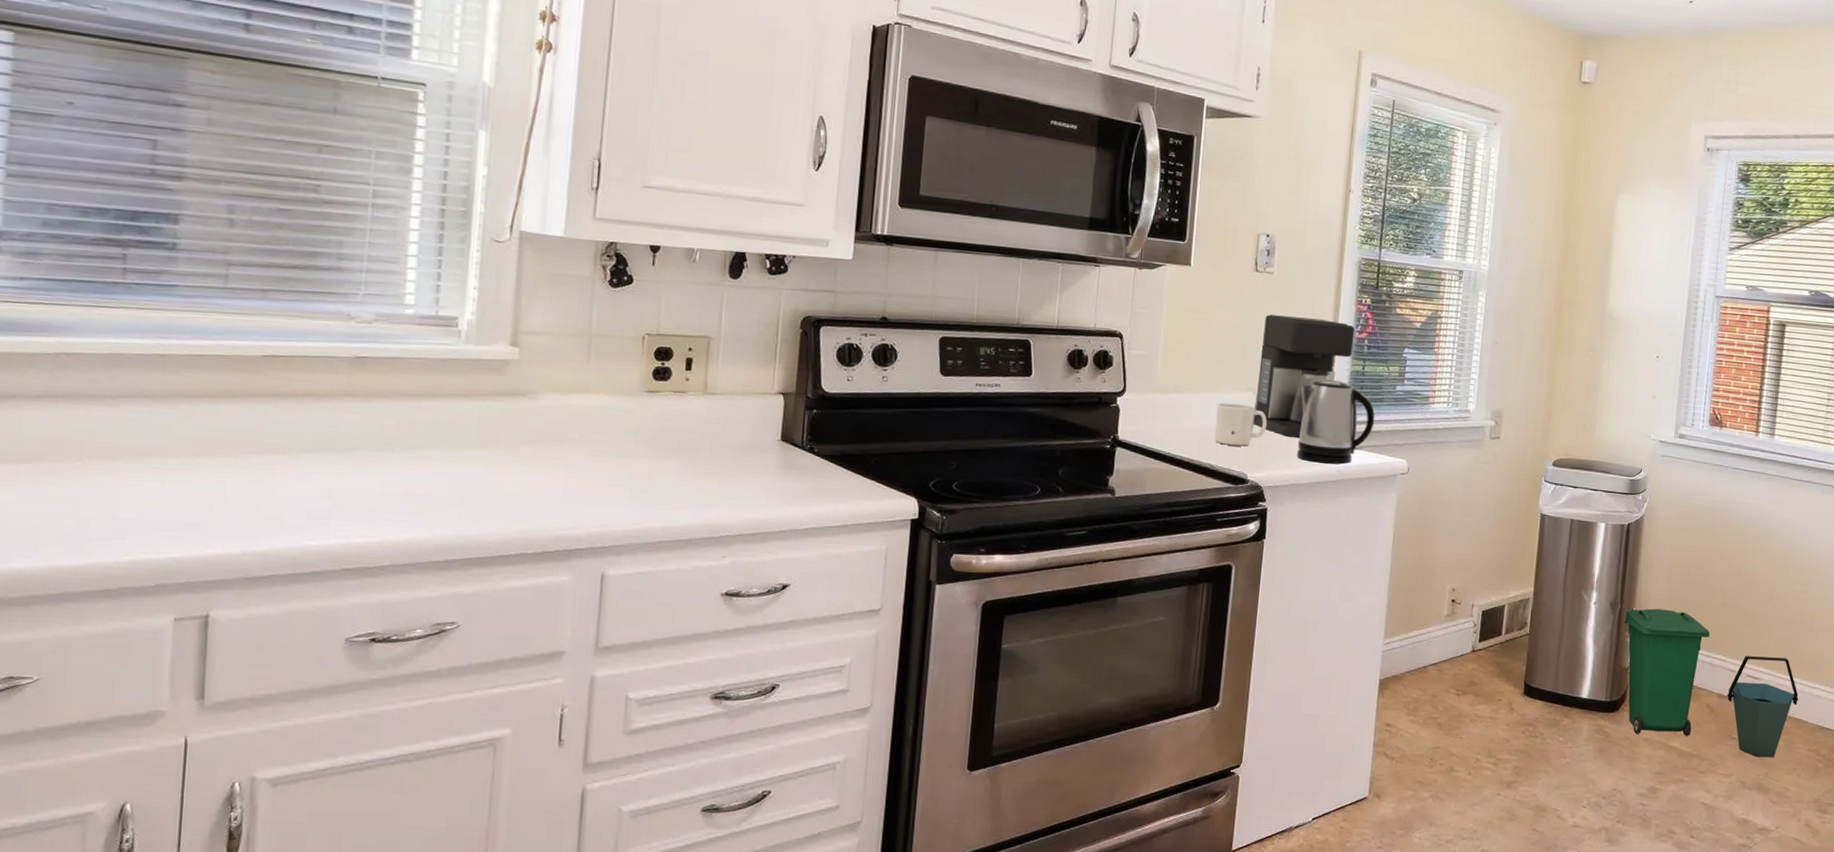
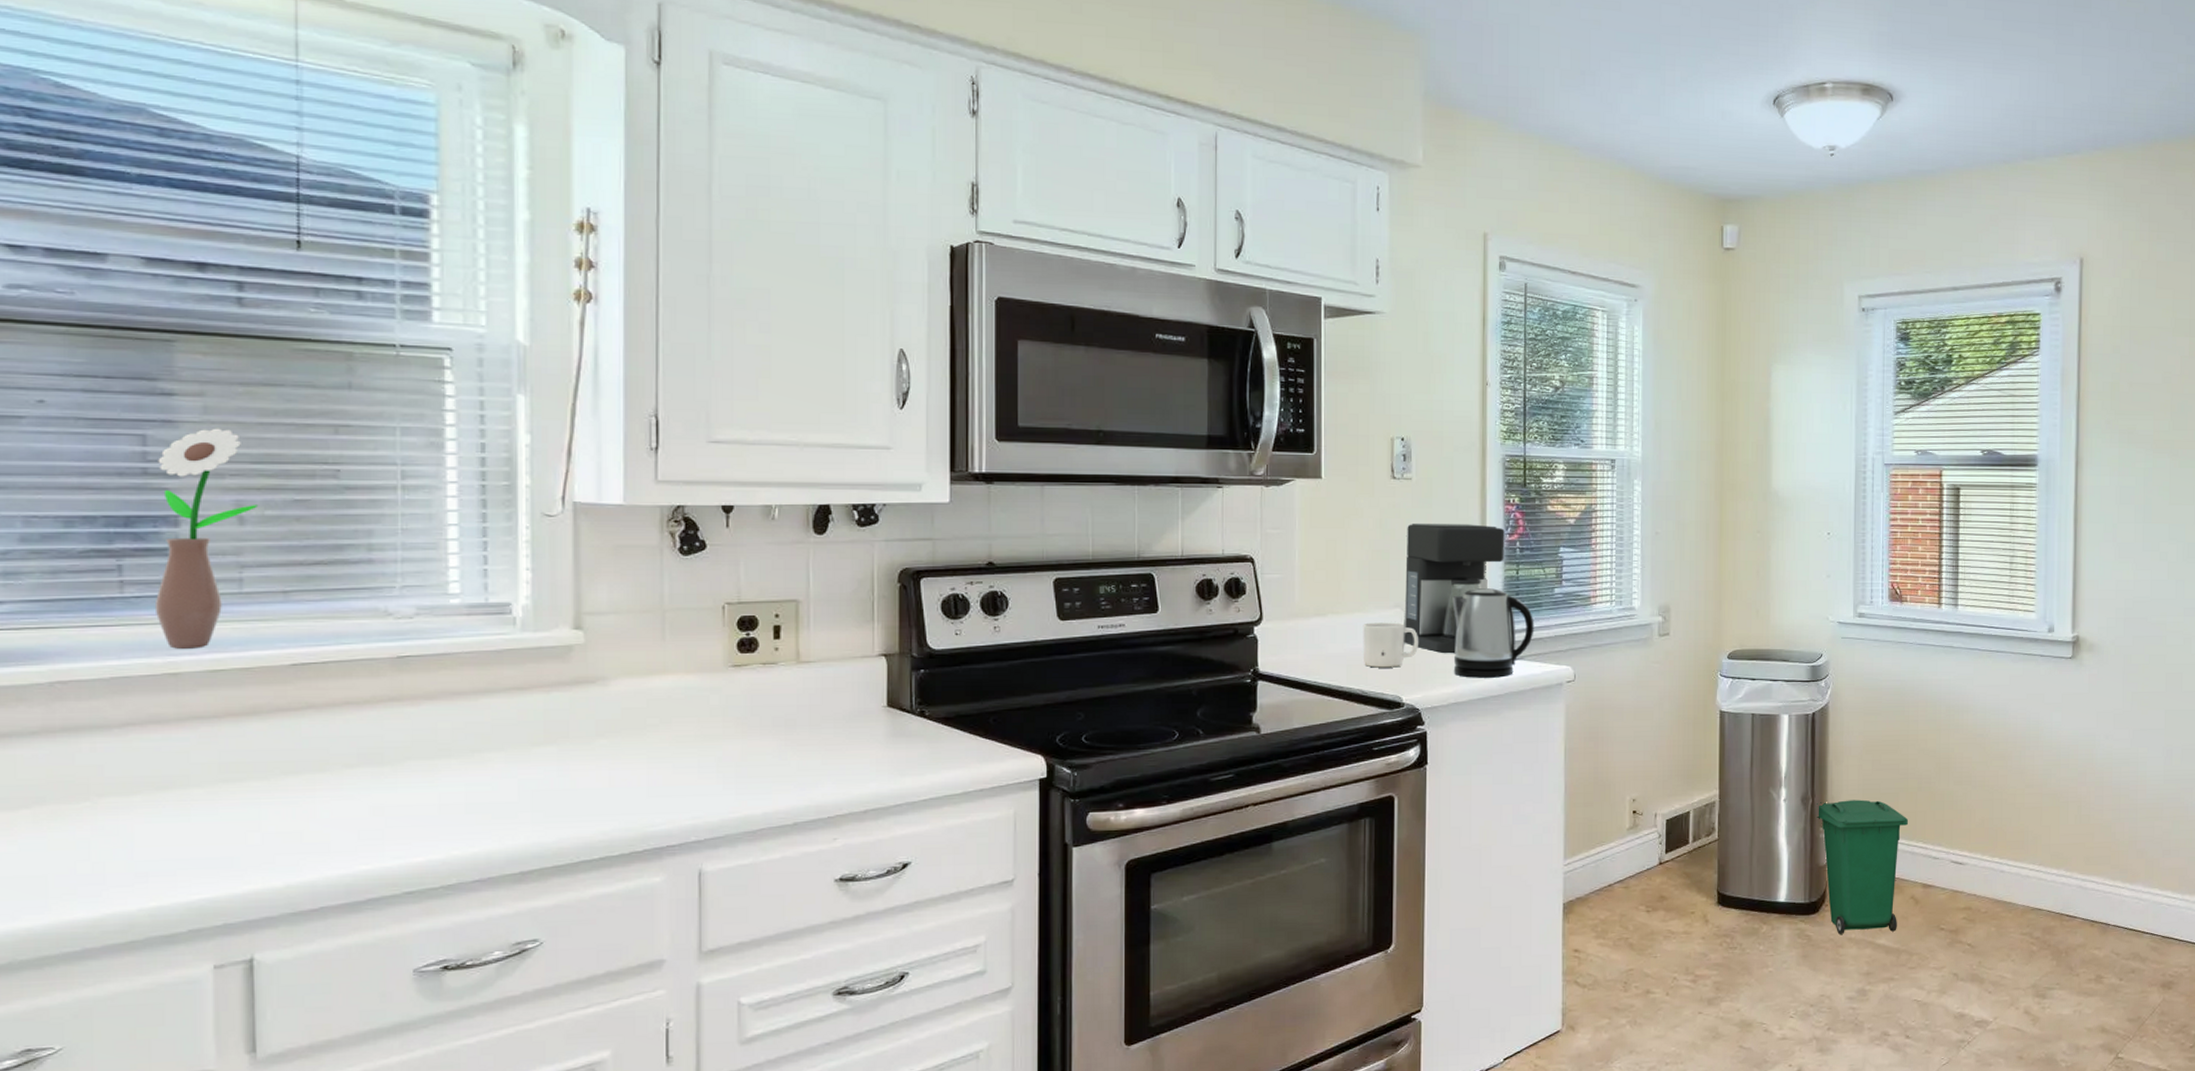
potted flower: none [151,138,247,335] -> present [154,428,257,650]
bucket: present [1727,656,1799,758] -> none [1932,839,2007,947]

